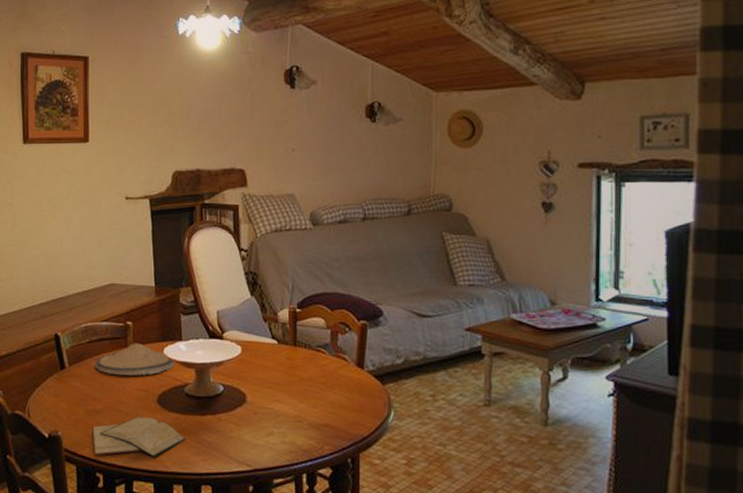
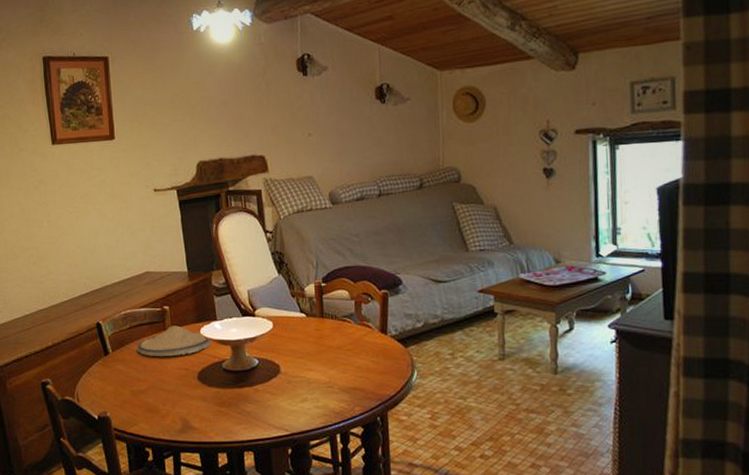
diary: present [92,417,186,457] -> none [139,393,227,432]

